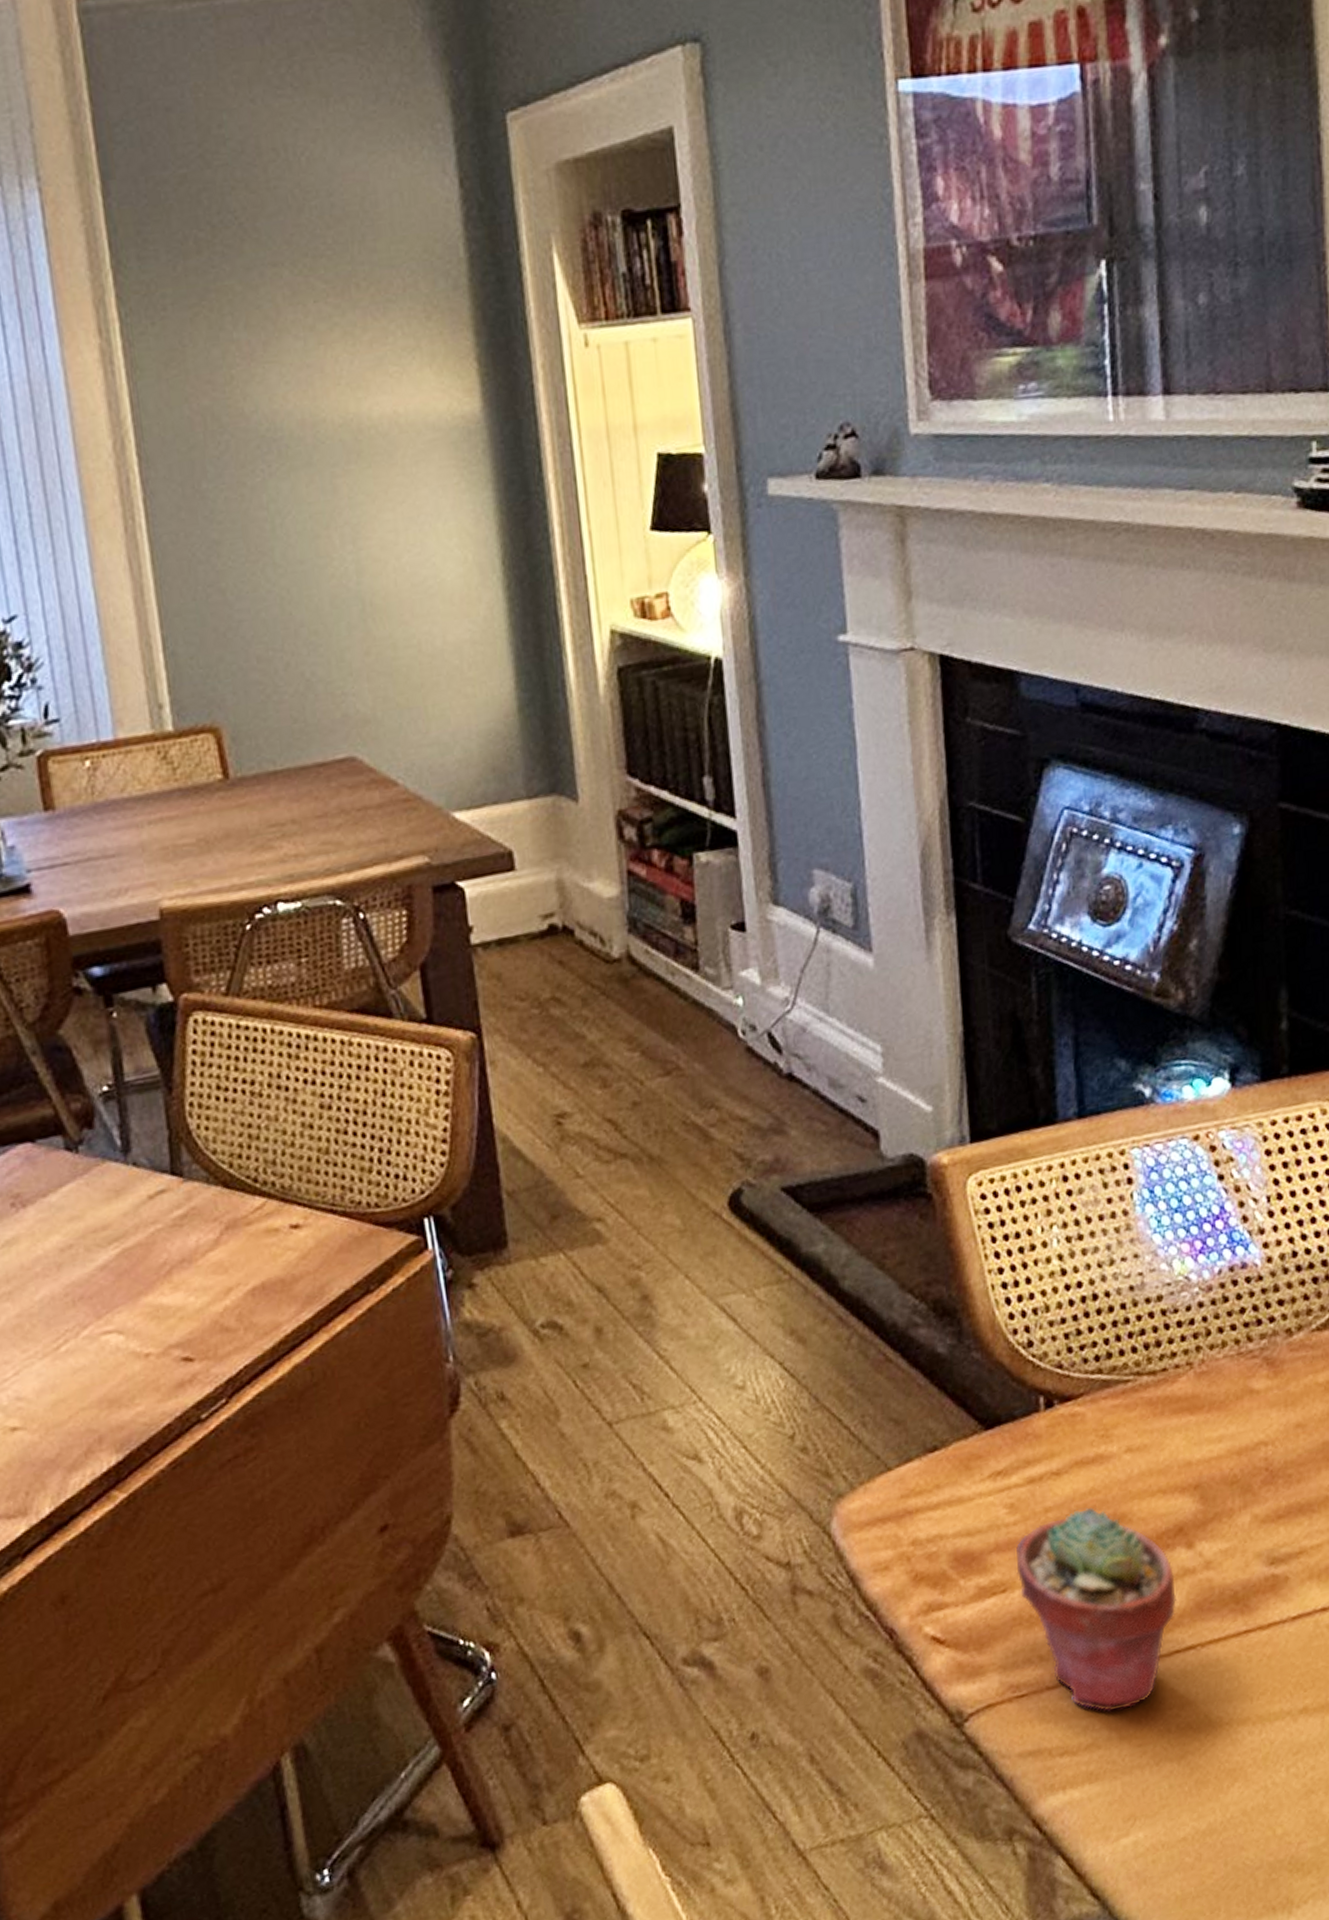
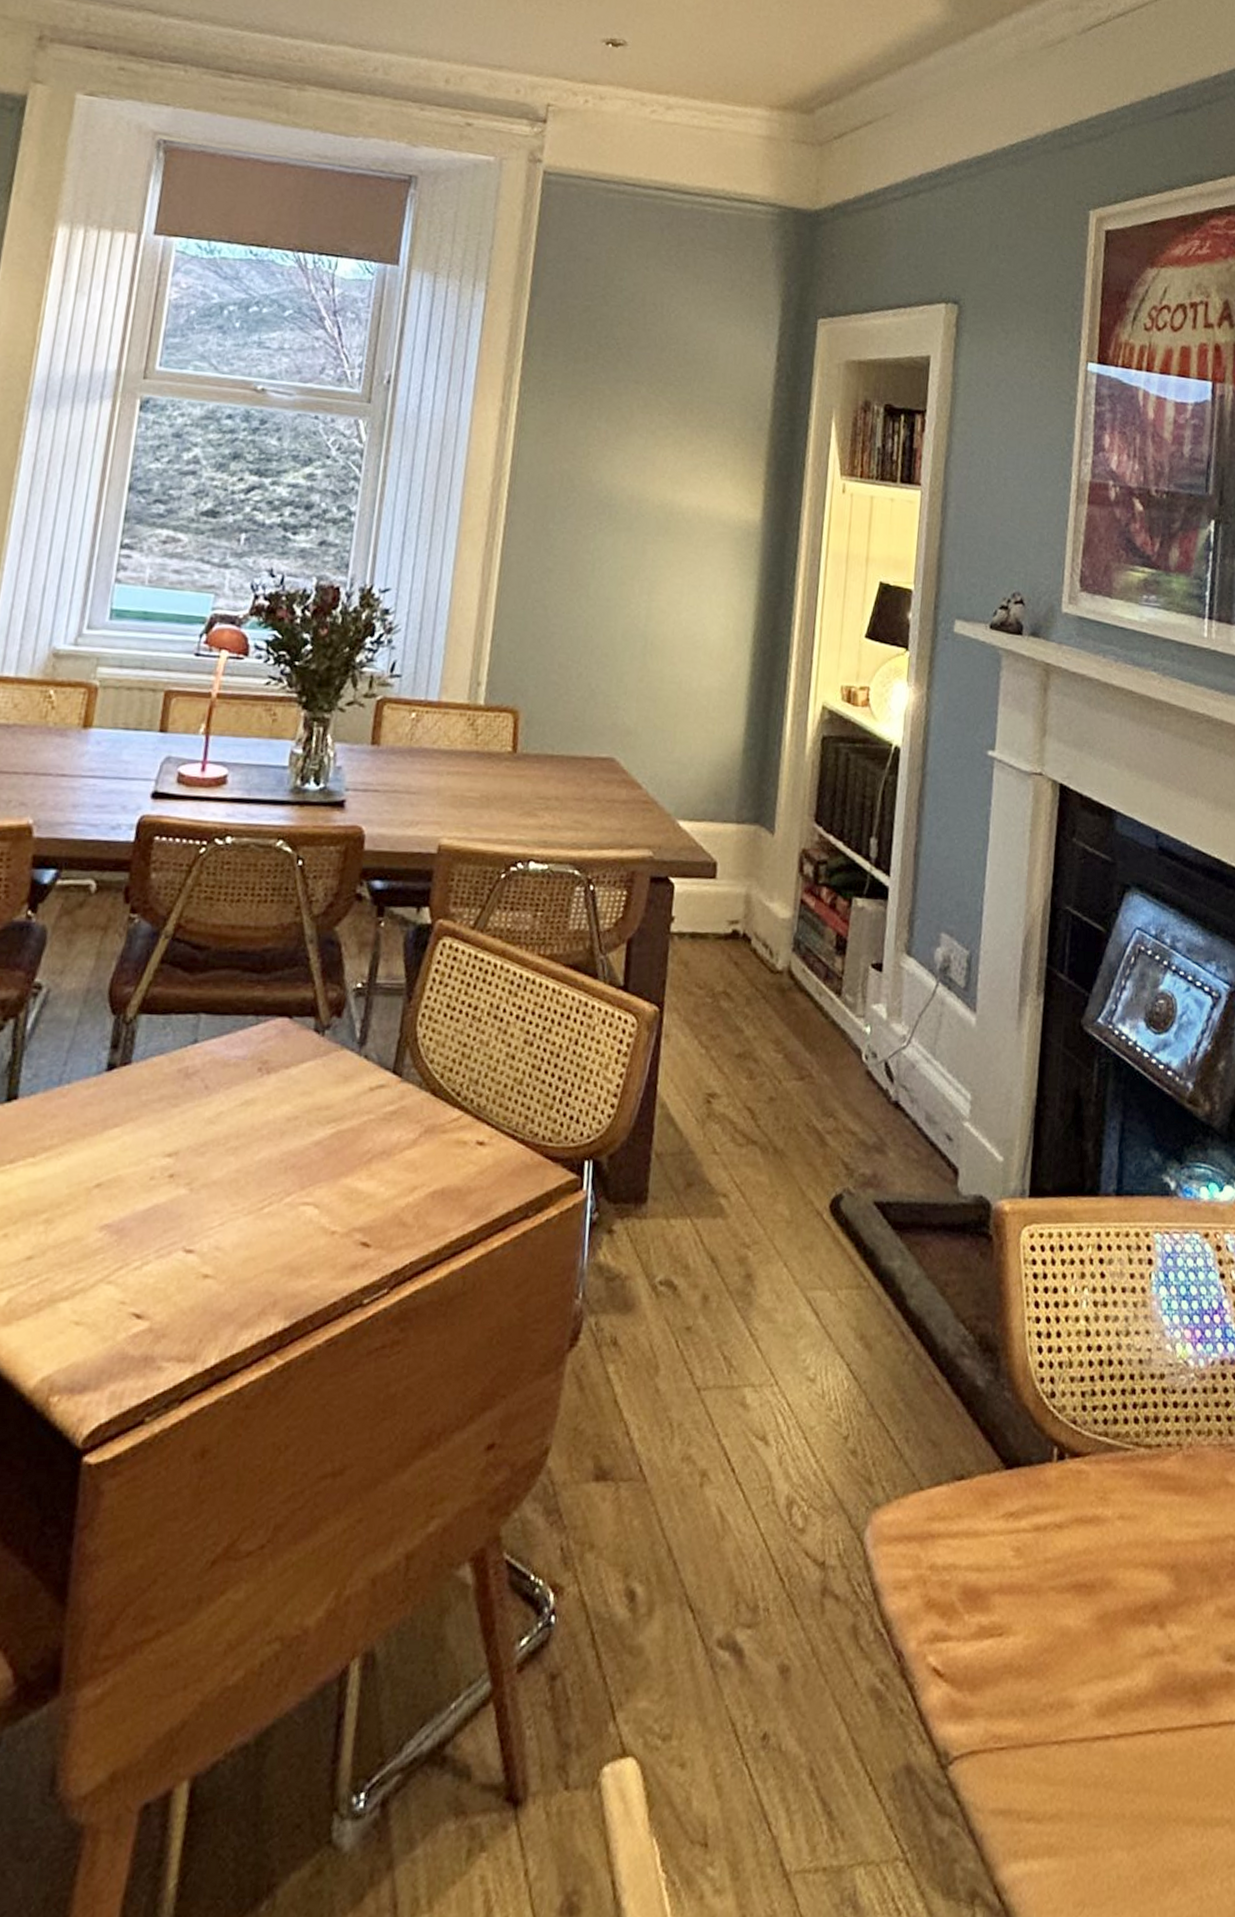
potted succulent: present [1016,1507,1177,1712] -> none [1013,1566,1146,1784]

